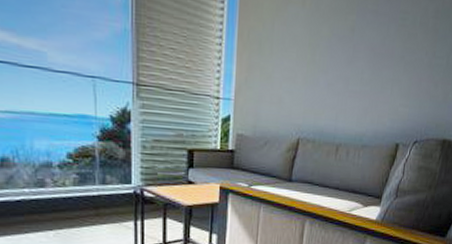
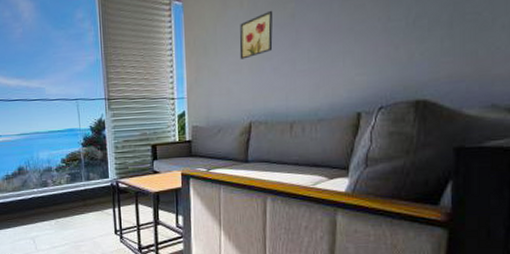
wall art: none [295,17,334,67] -> present [239,10,273,60]

